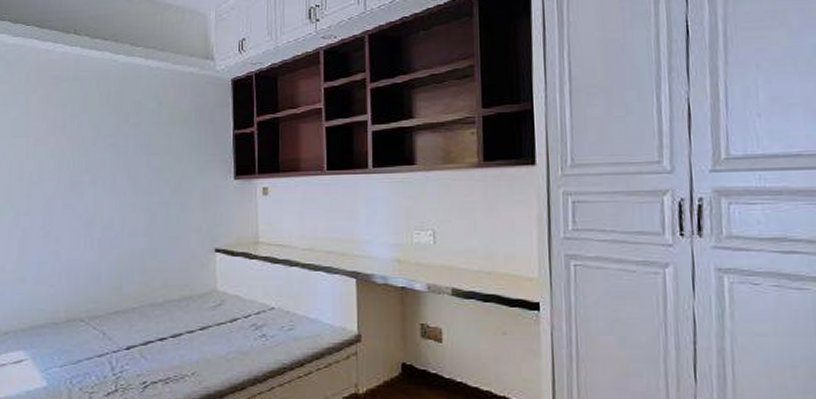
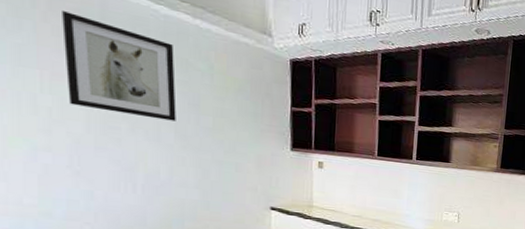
wall art: none [45,79,130,167] -> present [62,9,176,122]

